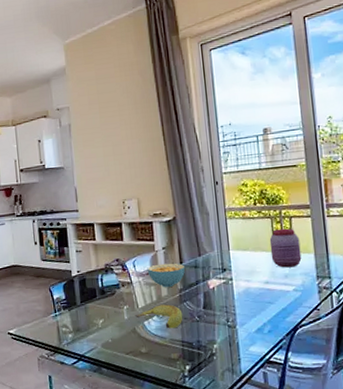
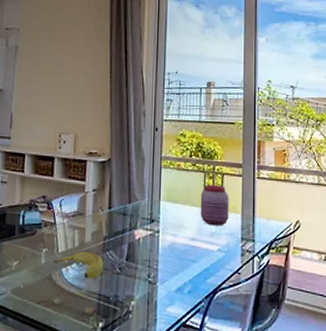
cereal bowl: present [148,263,185,287] -> none [74,206,112,233]

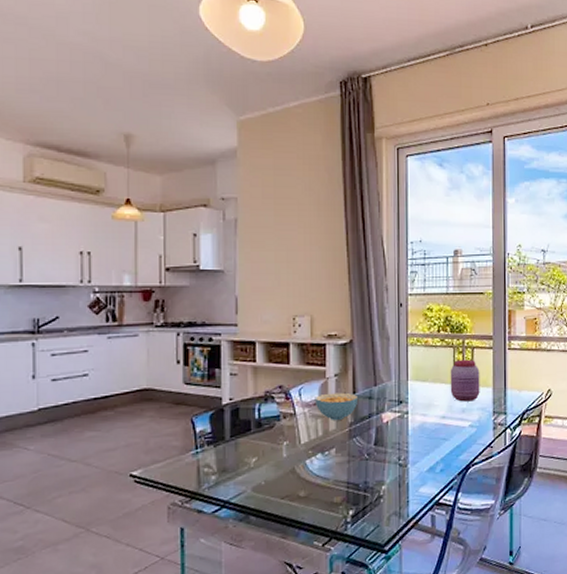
banana: present [54,251,104,279] -> none [296,440,351,469]
cereal bowl: none [74,206,112,233] -> present [316,392,357,420]

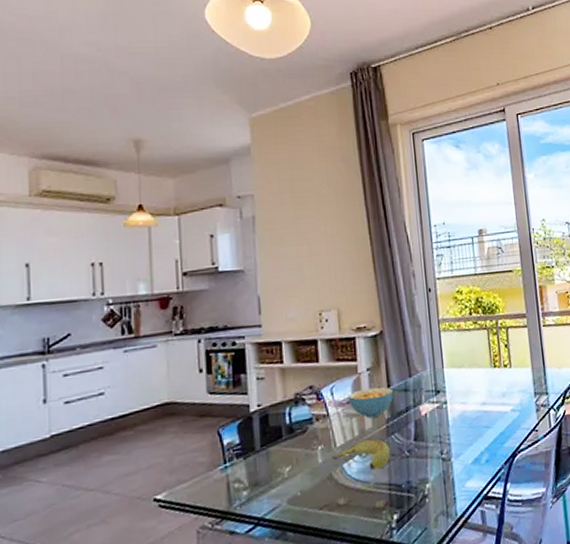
banana: none [296,440,351,469] -> present [332,439,391,470]
jar: present [450,359,480,402] -> none [486,340,519,386]

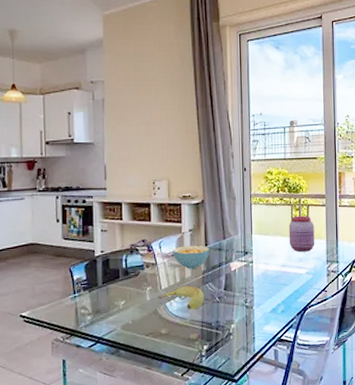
jar: none [486,340,519,386] -> present [288,215,315,252]

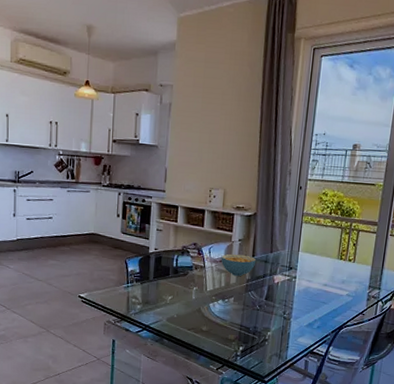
banana: present [158,285,204,310] -> none [203,290,246,313]
jar: present [288,215,315,252] -> none [334,239,362,275]

